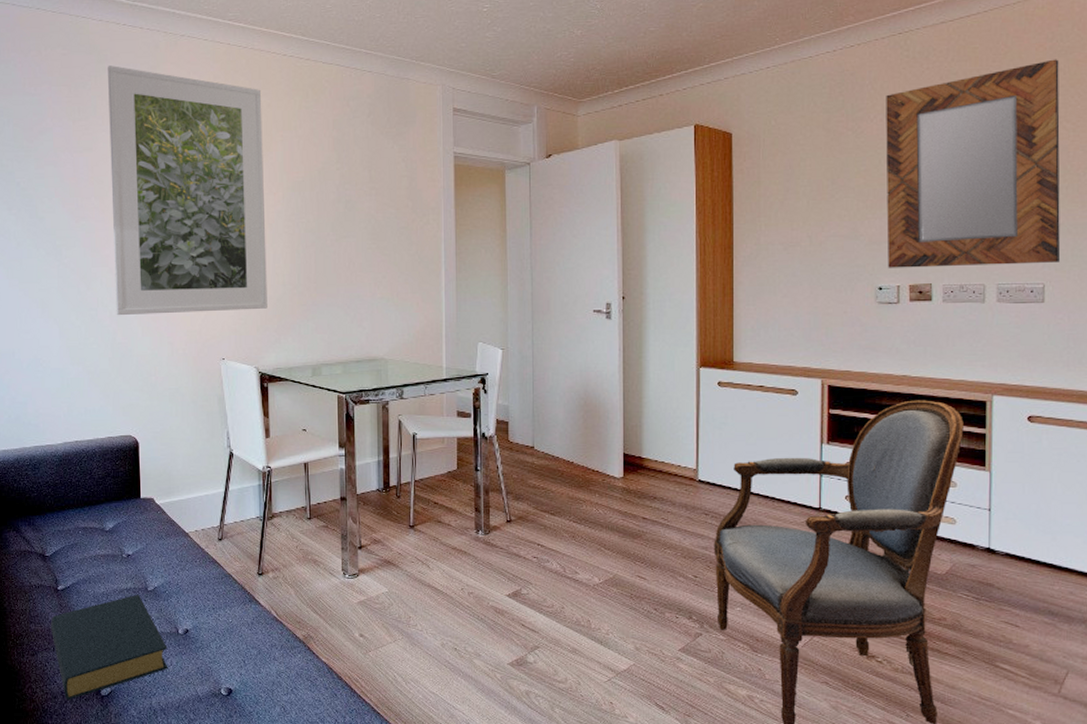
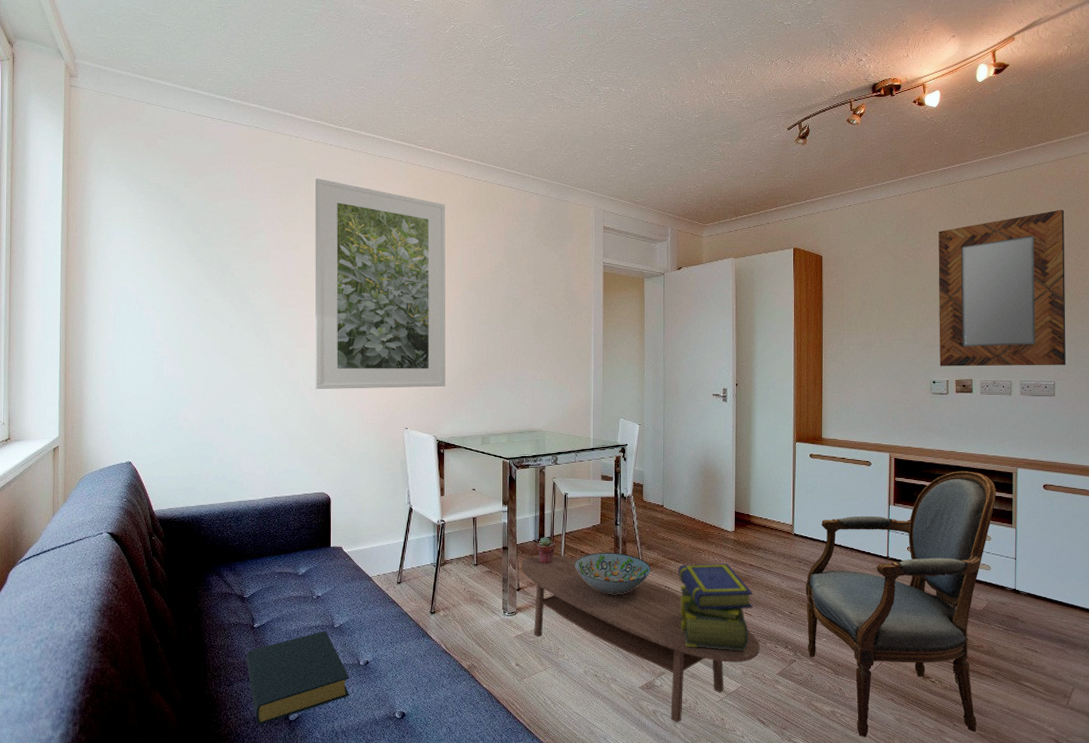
coffee table: none [362,507,657,706] -> present [521,555,760,723]
potted succulent: none [381,485,404,517] -> present [537,537,556,563]
decorative bowl: none [426,504,520,553] -> present [574,553,651,594]
stack of books: none [553,516,648,622] -> present [678,563,753,651]

